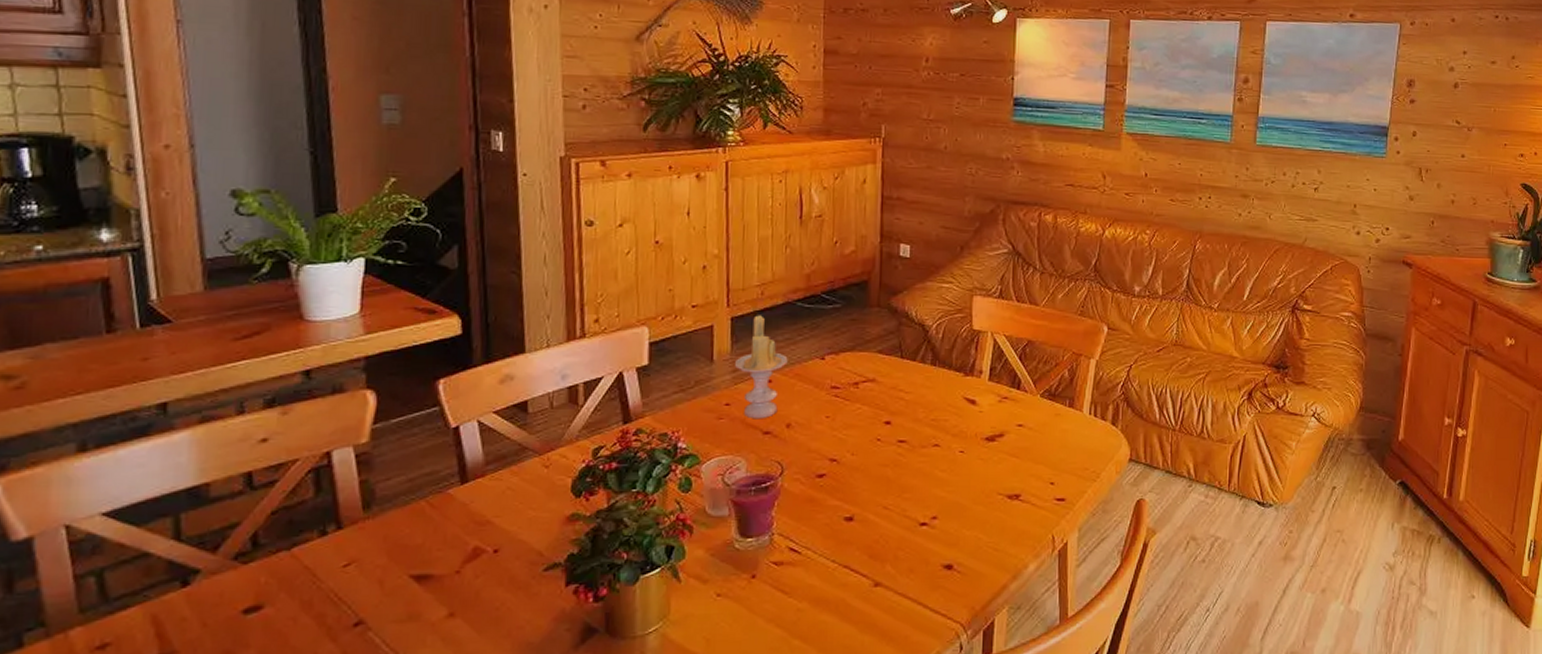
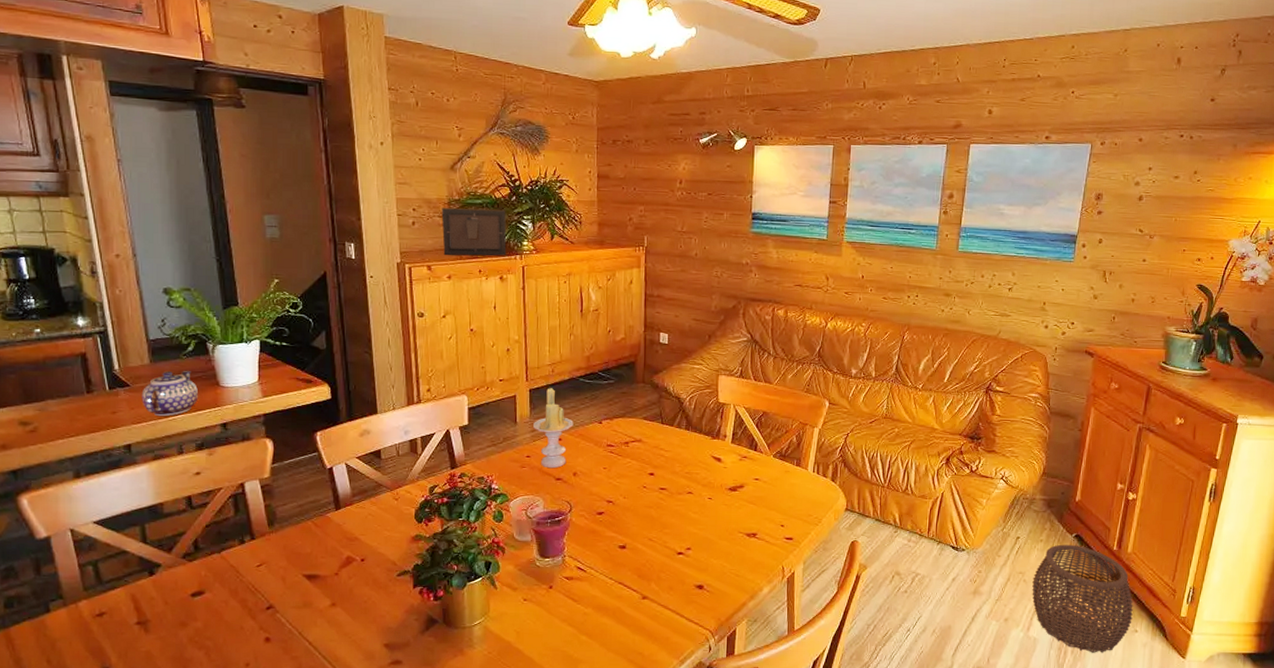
teapot: none [188,300,273,363] -> present [141,371,199,417]
picture frame: none [621,87,707,149] -> present [441,207,507,256]
woven basket: none [1352,493,1469,627] -> present [1032,544,1134,653]

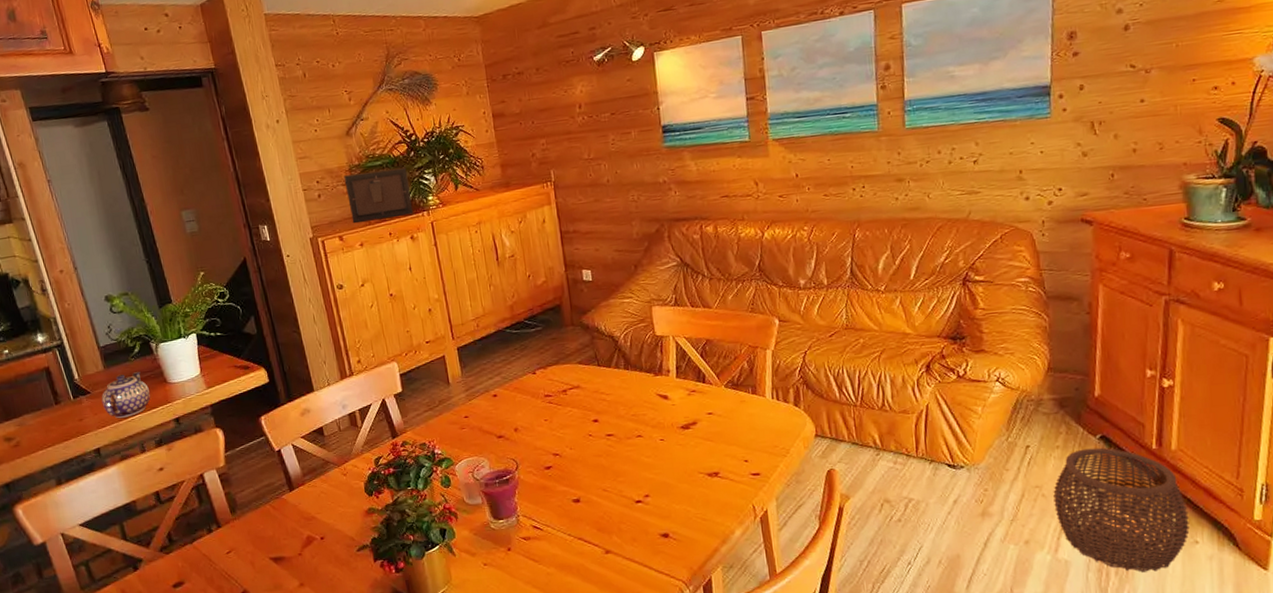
candle: present [533,388,574,469] -> none [466,343,507,427]

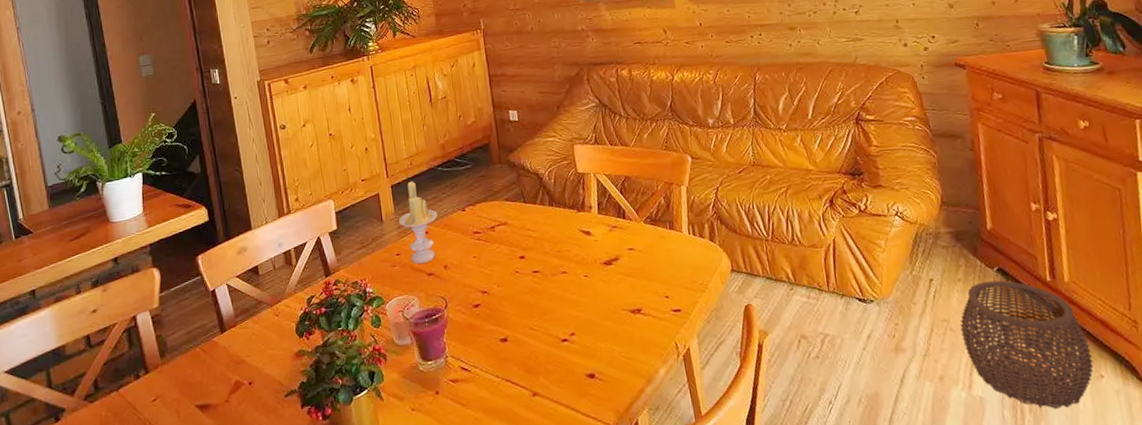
teapot: present [101,372,151,419] -> none [43,211,92,259]
picture frame: present [344,166,414,223] -> none [292,16,355,67]
candle: none [466,343,507,427] -> present [399,181,438,264]

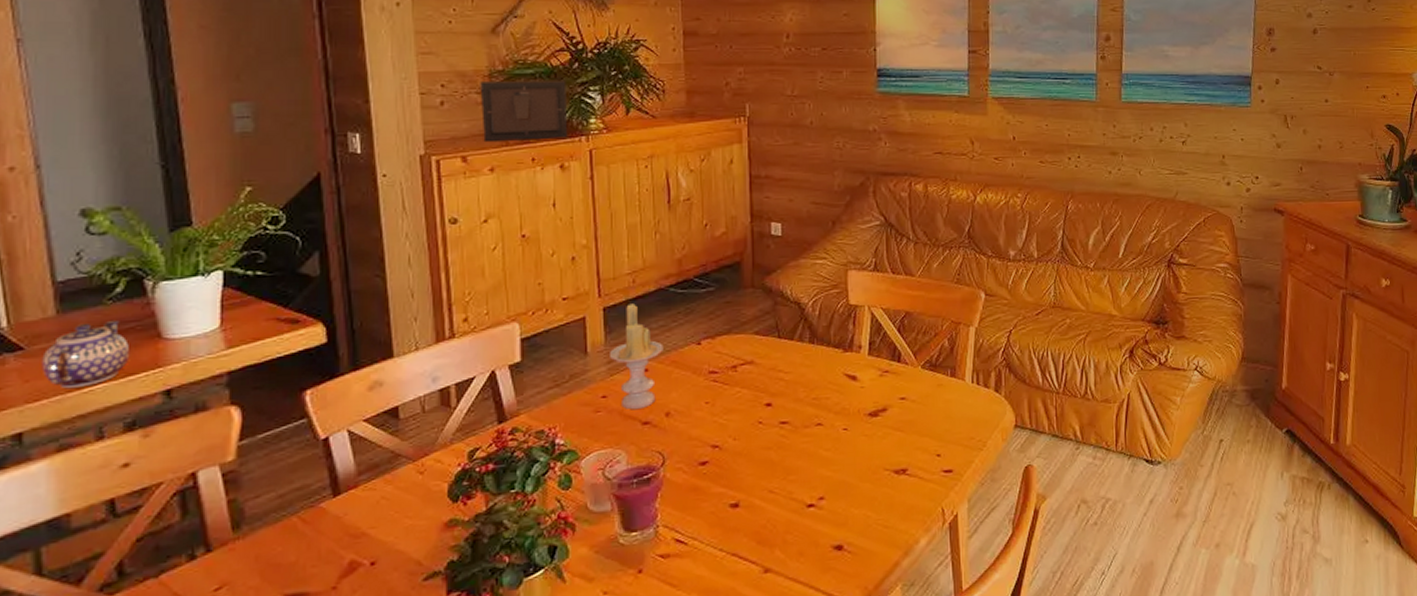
teapot: none [43,211,92,259] -> present [41,321,131,389]
picture frame: none [292,16,355,67] -> present [480,79,568,141]
woven basket: present [960,280,1094,409] -> none [1243,442,1361,575]

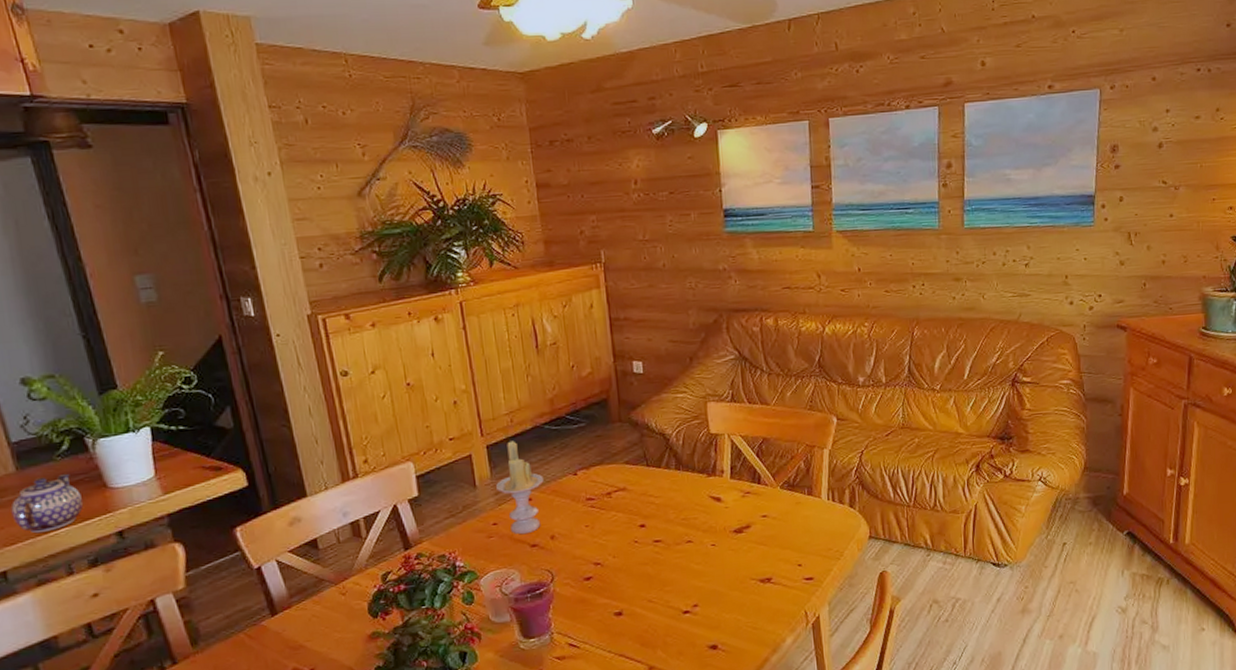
picture frame: present [480,79,568,141] -> none [353,237,439,299]

